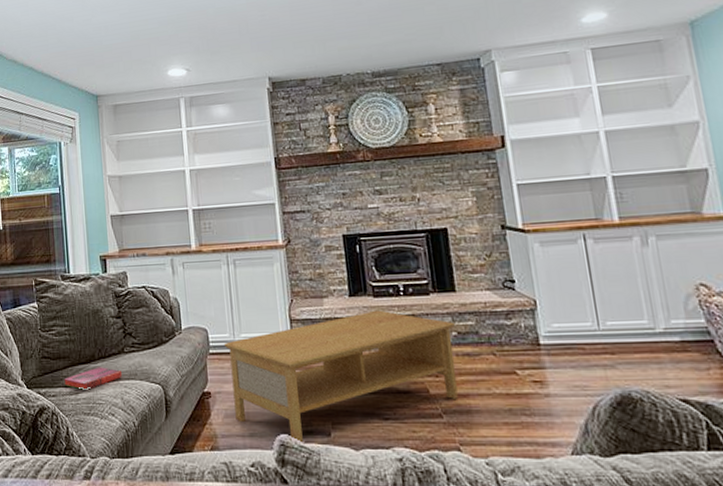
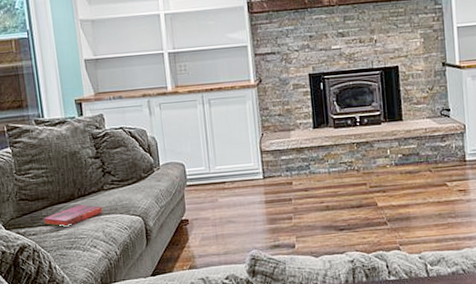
coffee table: present [223,310,458,442] -> none [200,139,400,254]

